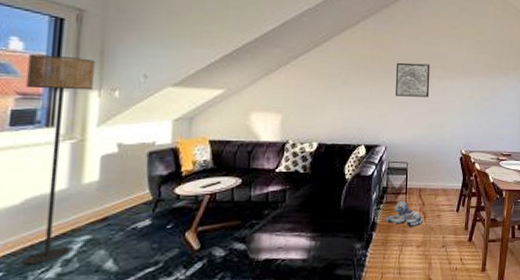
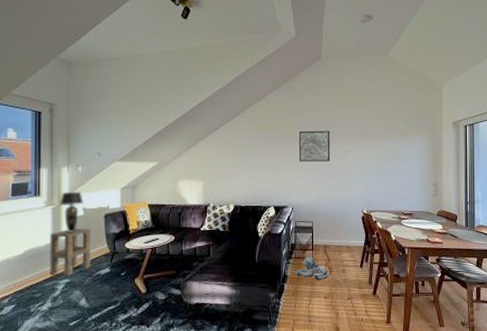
floor lamp: present [23,54,95,265] -> none [20,141,63,300]
side table: none [61,169,126,231] -> present [50,228,90,276]
table lamp: none [83,122,119,175] -> present [60,191,83,233]

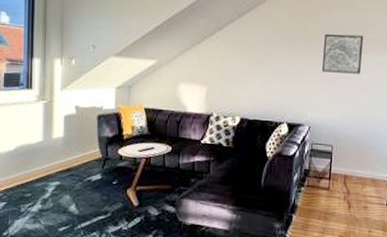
side table: present [50,228,90,276] -> none [40,127,82,178]
table lamp: present [60,191,83,233] -> none [52,86,76,132]
plush toy: present [294,256,329,279] -> none [305,185,347,215]

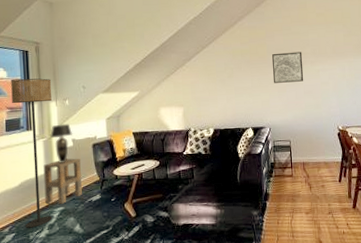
floor lamp: none [13,26,57,200] -> present [11,78,52,228]
side table: none [40,127,82,178] -> present [43,158,82,204]
table lamp: none [52,86,76,132] -> present [50,123,72,163]

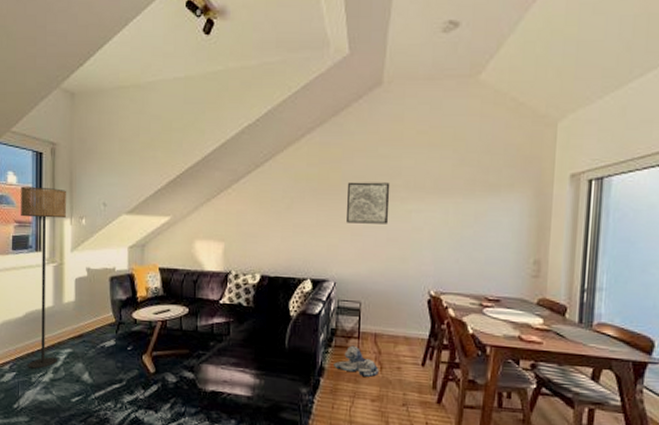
side table: present [43,158,82,204] -> none [51,291,94,345]
table lamp: present [50,123,72,163] -> none [62,247,87,296]
plush toy: none [275,173,309,196] -> present [334,345,379,377]

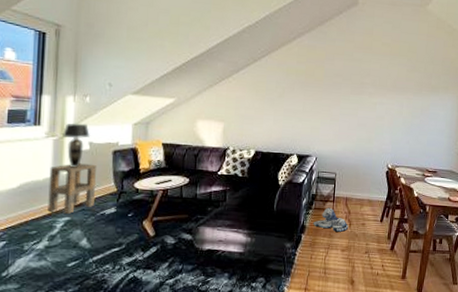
floor lamp: present [21,186,66,369] -> none [19,63,70,237]
side table: none [51,291,94,345] -> present [48,163,96,214]
table lamp: none [62,247,87,296] -> present [62,123,90,168]
wall art: present [347,182,390,224] -> none [327,78,362,113]

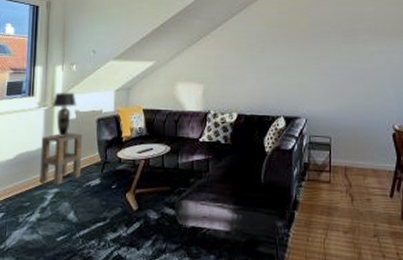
plush toy: present [313,207,348,232] -> none [307,179,350,209]

